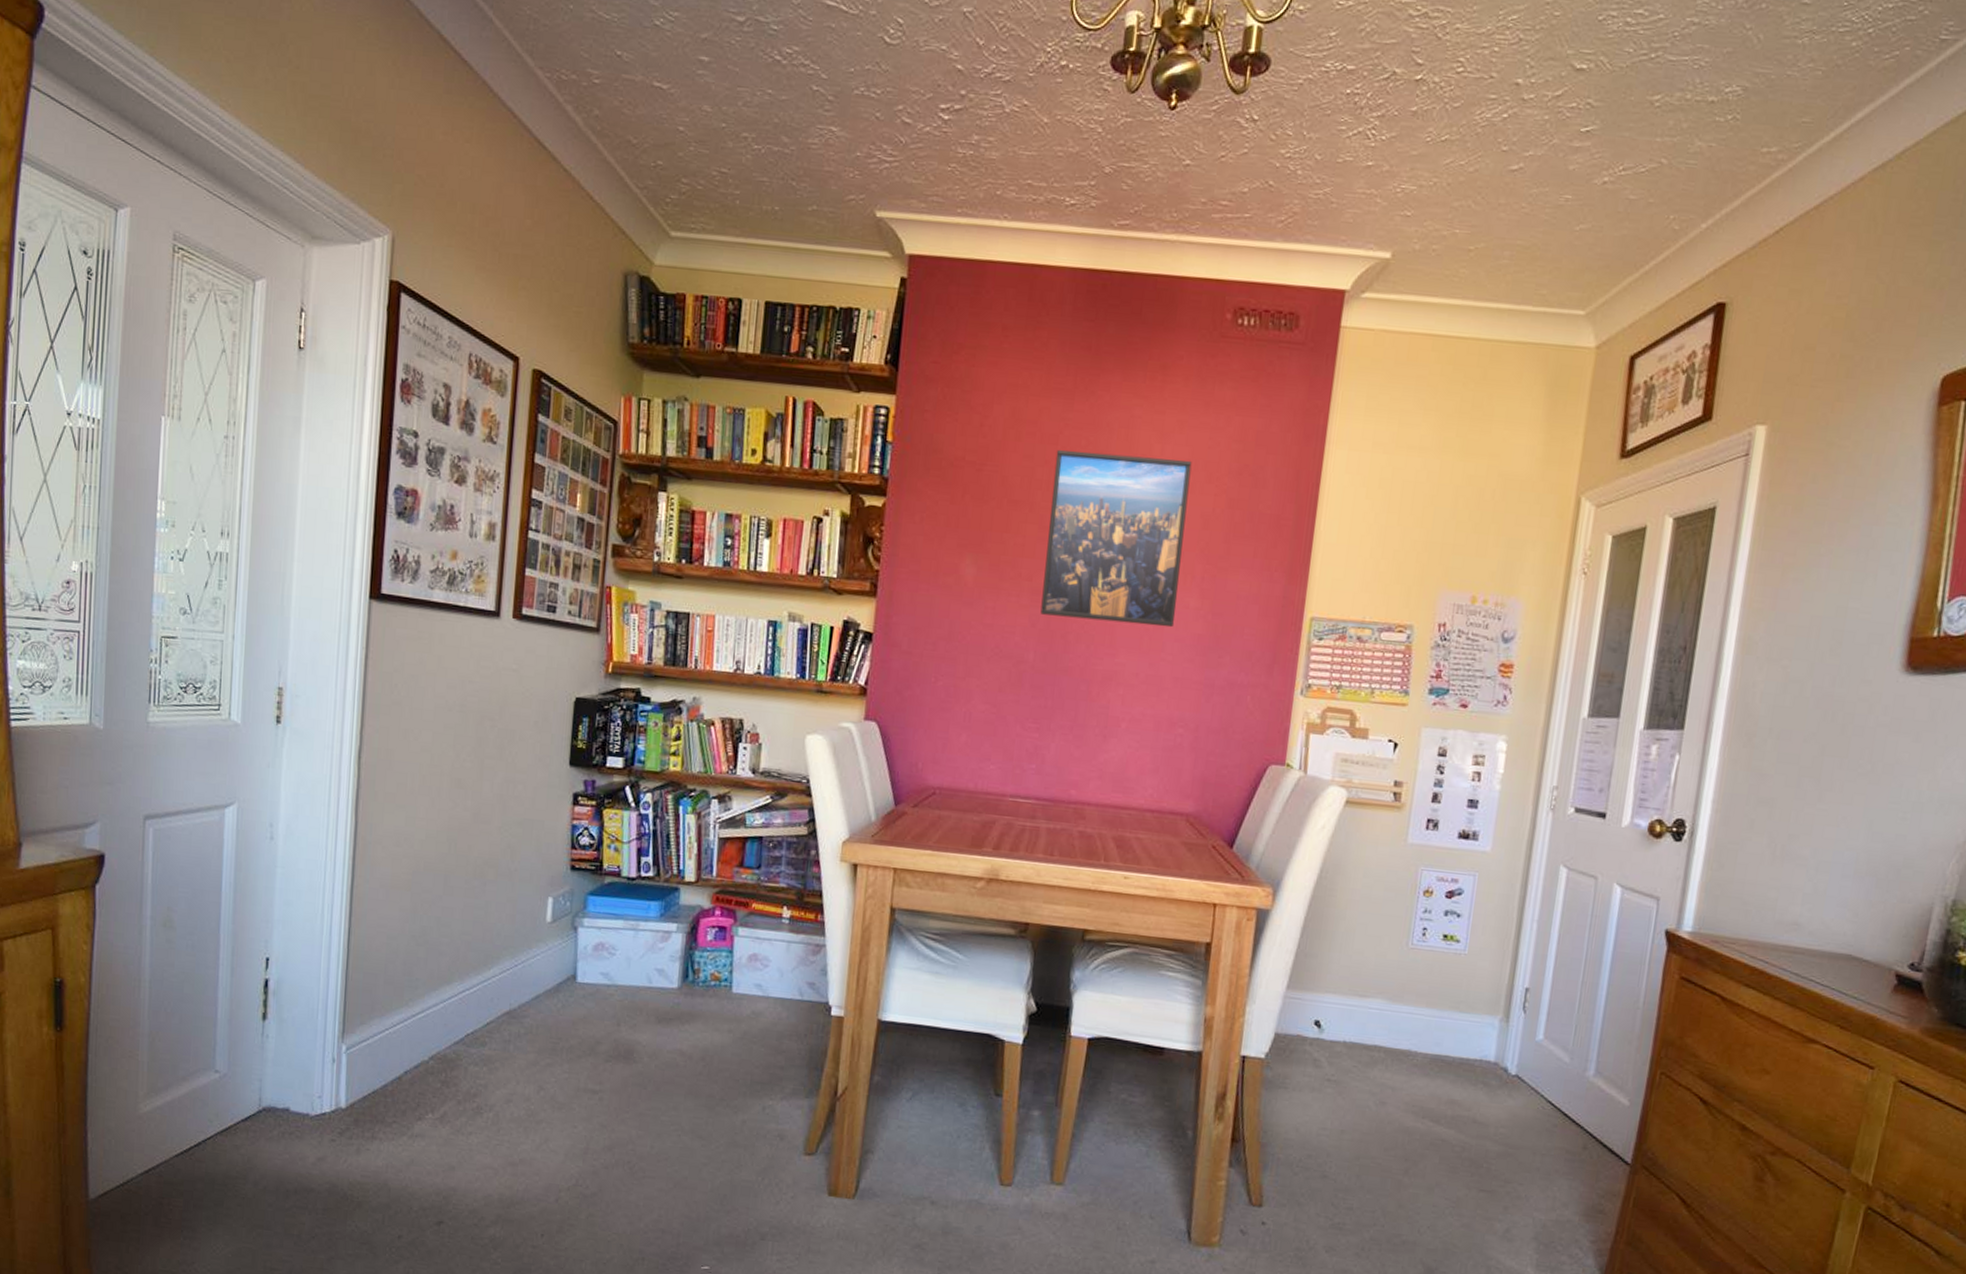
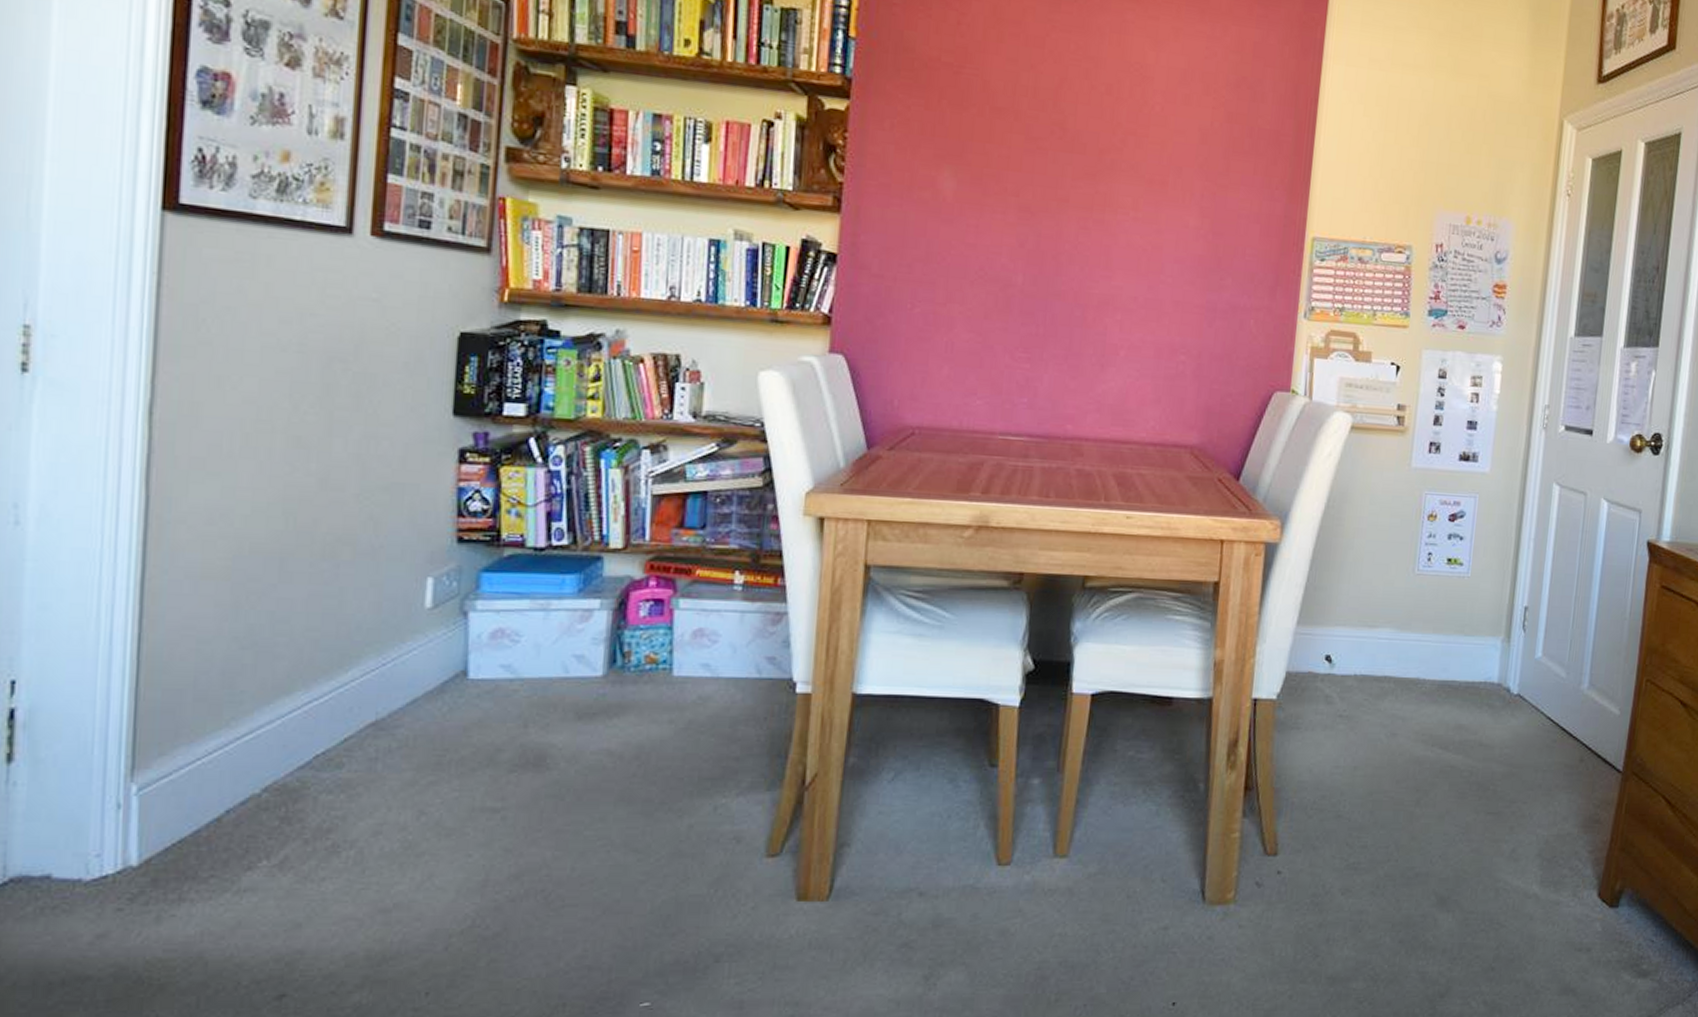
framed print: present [1040,450,1192,628] -> none [1029,54,1188,248]

